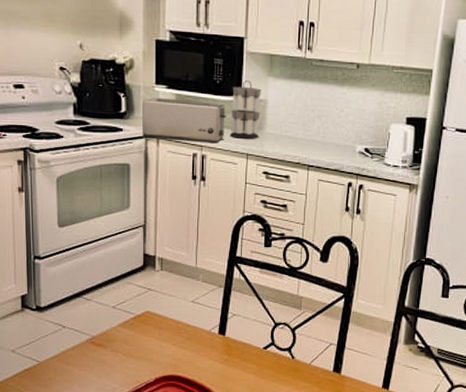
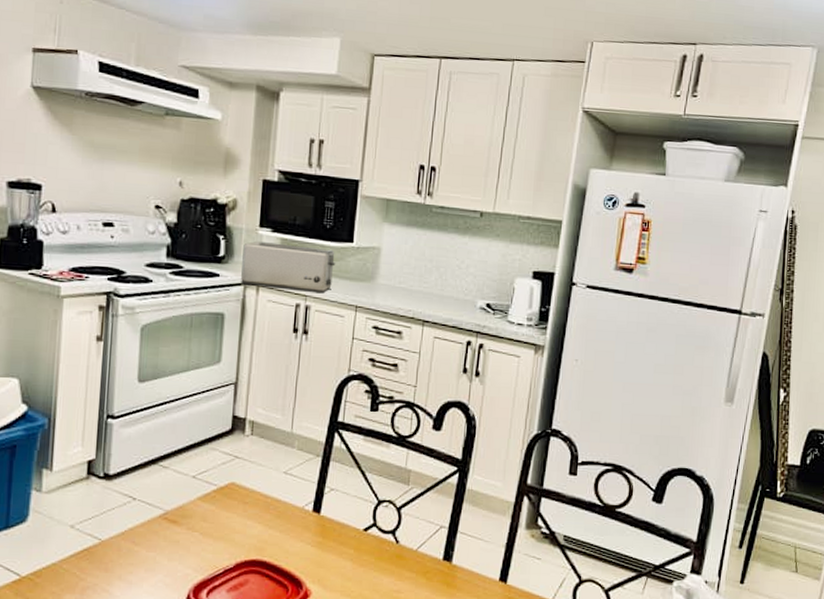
spice rack: present [230,80,261,139] -> none [338,226,375,290]

